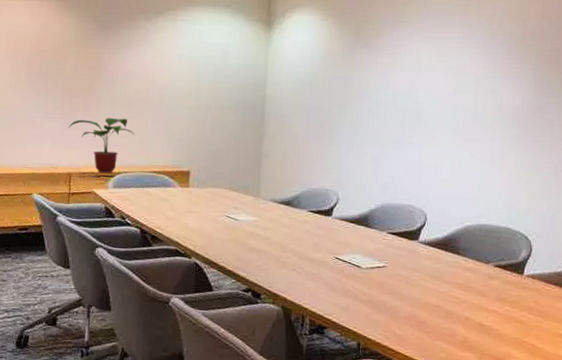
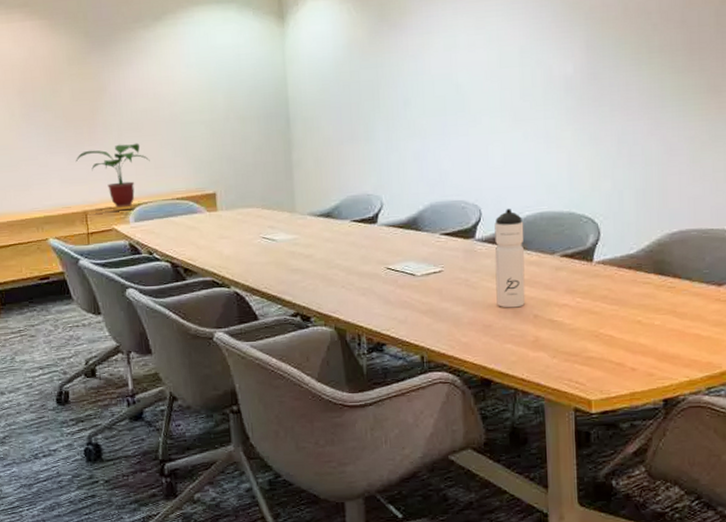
water bottle: none [432,218,464,309] -> present [494,209,526,308]

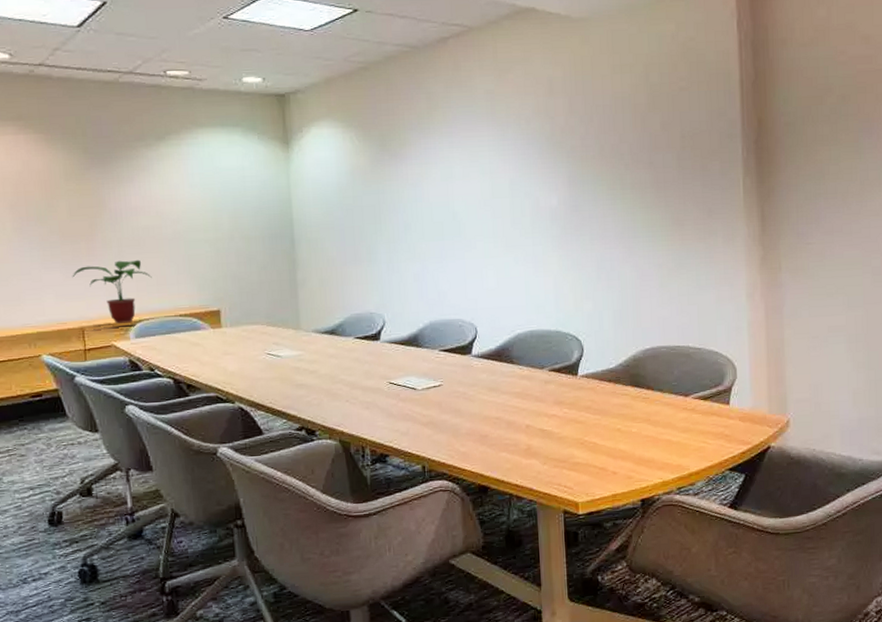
water bottle: present [494,209,526,308] -> none [489,327,518,419]

